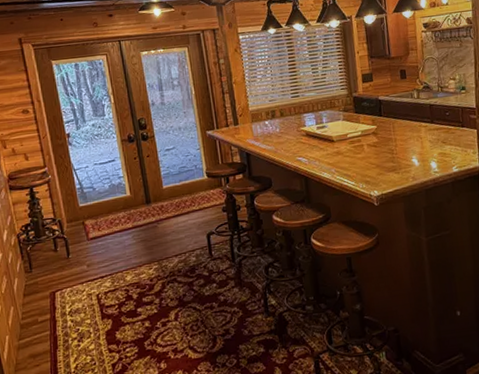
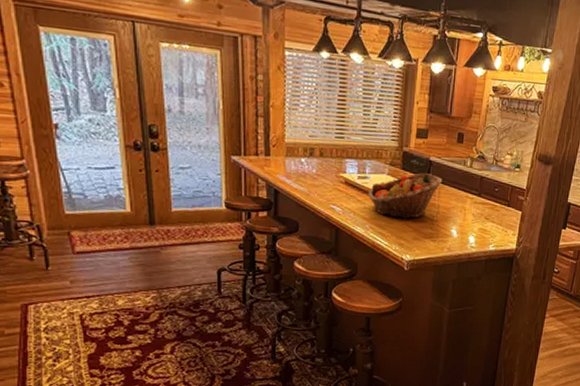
fruit basket: none [328,111,395,159] -> present [368,173,443,219]

